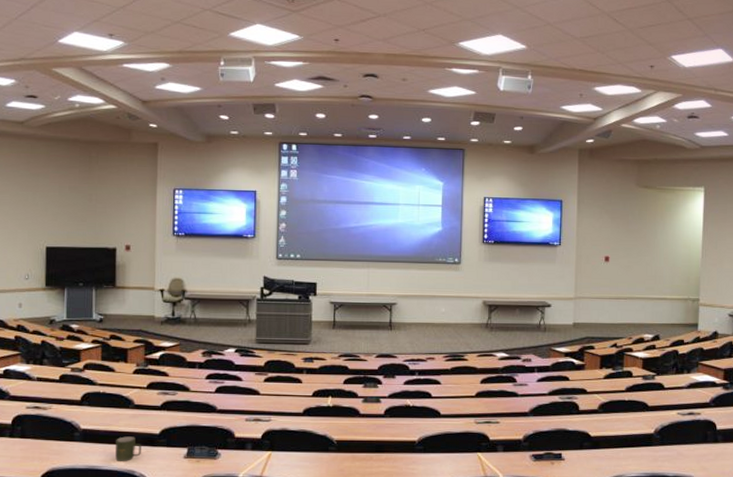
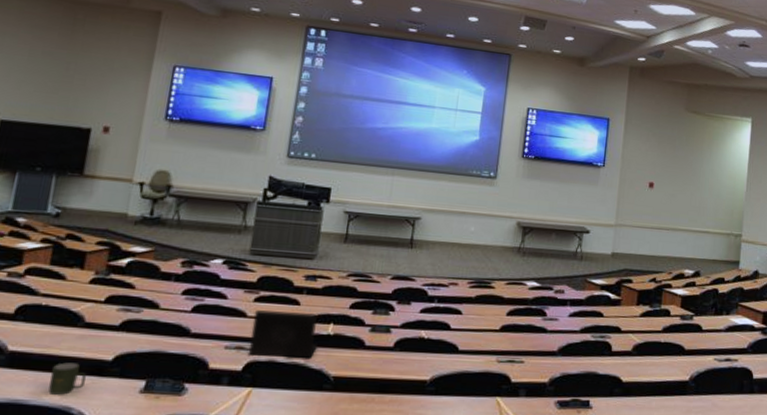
laptop: none [264,389,320,427] -> present [248,310,318,359]

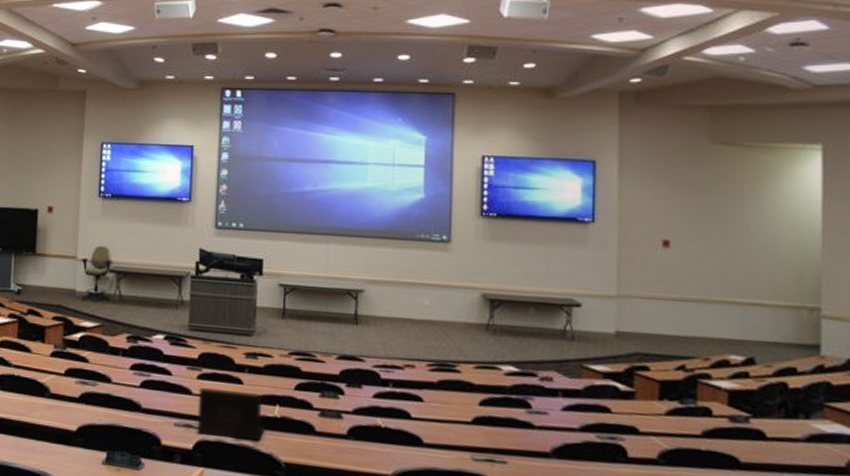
mug: present [48,362,86,395] -> none [27,430,56,461]

